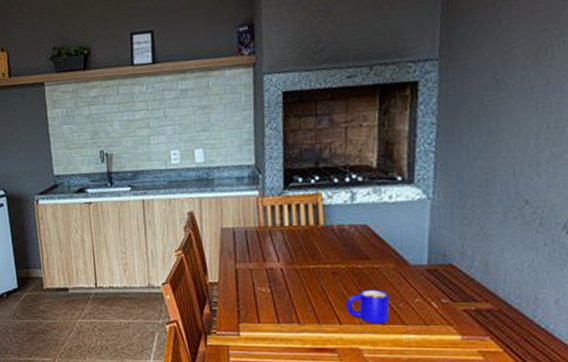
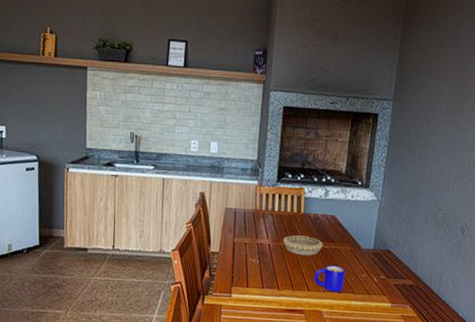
decorative bowl: none [299,254,354,280] -> present [283,235,323,256]

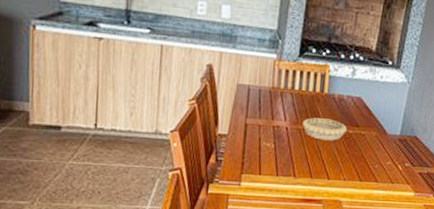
mug: present [314,265,346,292] -> none [335,151,370,181]

